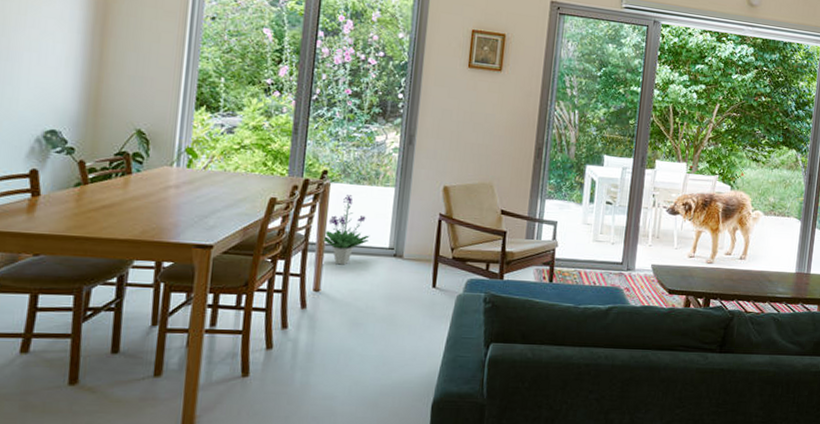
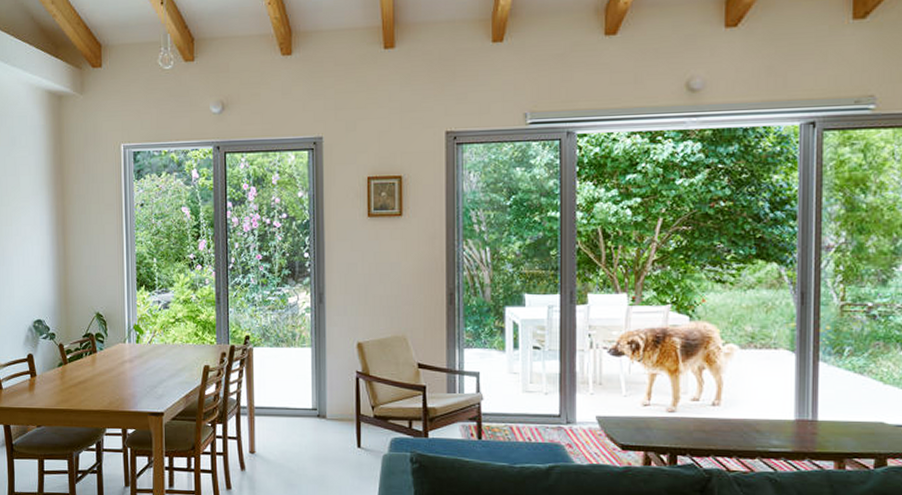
potted plant: present [322,195,370,265] -> none [252,358,294,427]

